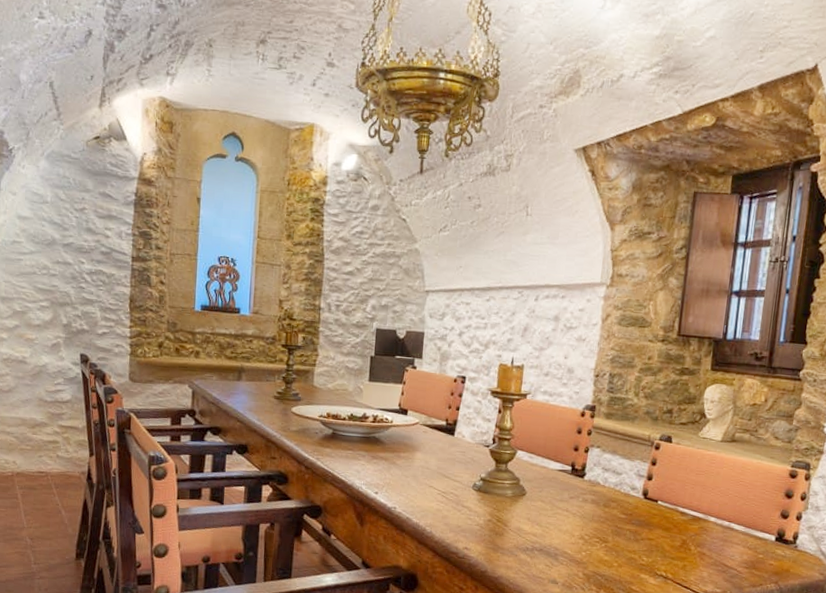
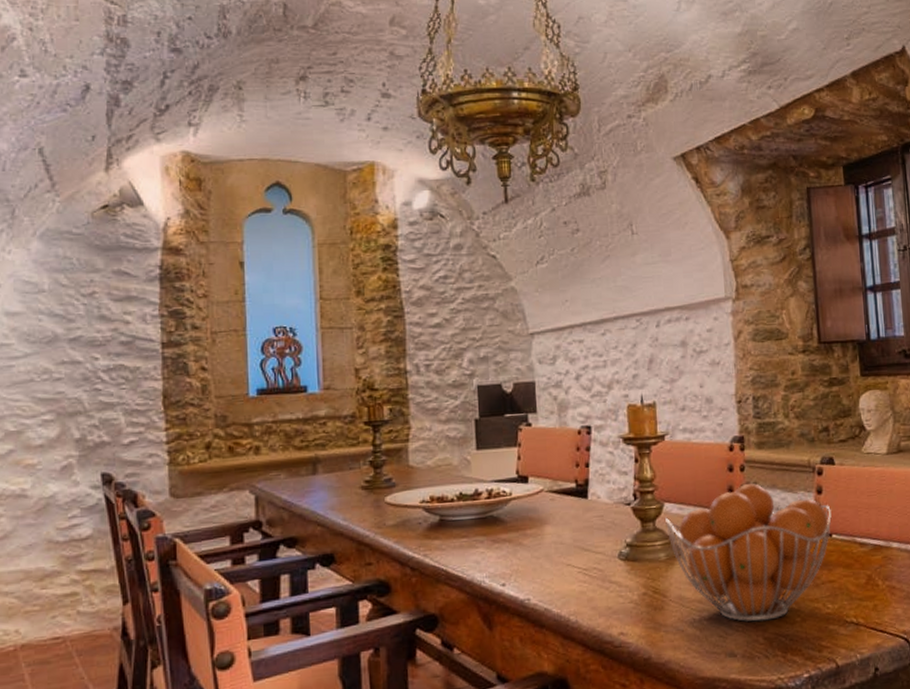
fruit basket: none [515,446,661,561] -> present [664,484,832,623]

